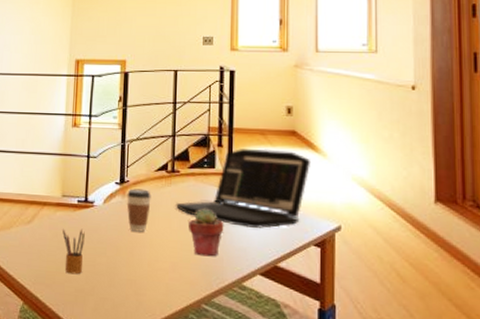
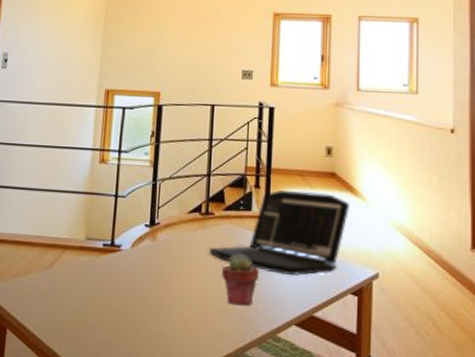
pencil box: present [62,228,85,275] -> none [85,275,110,326]
coffee cup: present [126,188,151,232] -> none [156,231,183,279]

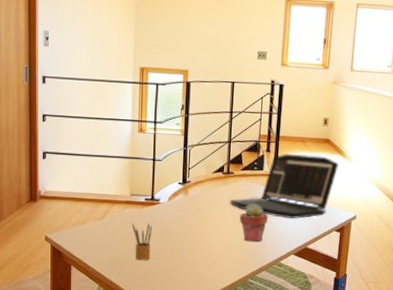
pencil box: none [85,275,110,326] -> present [132,222,152,261]

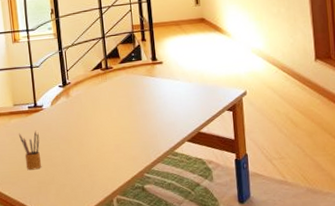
laptop: present [229,154,339,219] -> none [112,36,219,105]
potted succulent: present [239,204,268,242] -> none [124,96,155,135]

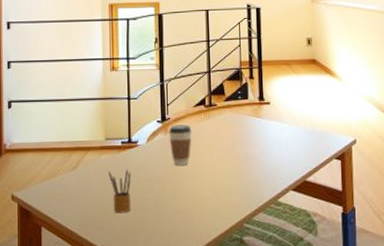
coffee cup: none [70,87,92,125] -> present [169,124,192,165]

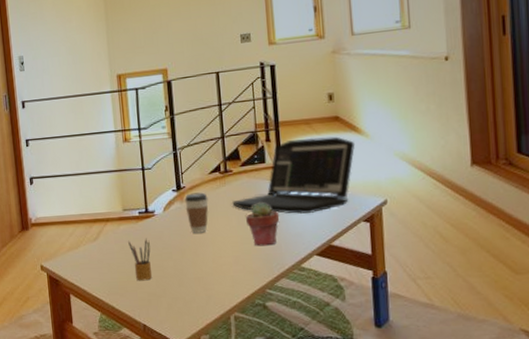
laptop: none [214,77,330,150] -> present [231,136,356,214]
potted succulent: none [227,137,259,180] -> present [245,202,280,247]

